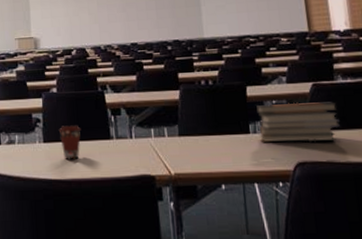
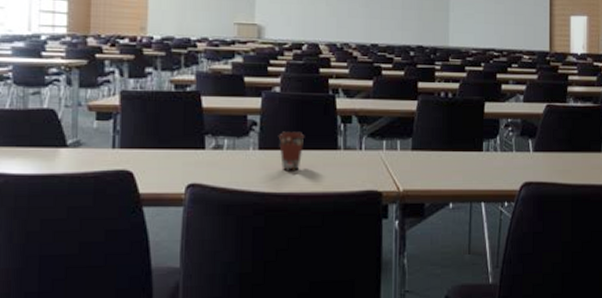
book stack: present [256,102,340,143] -> none [492,122,566,163]

